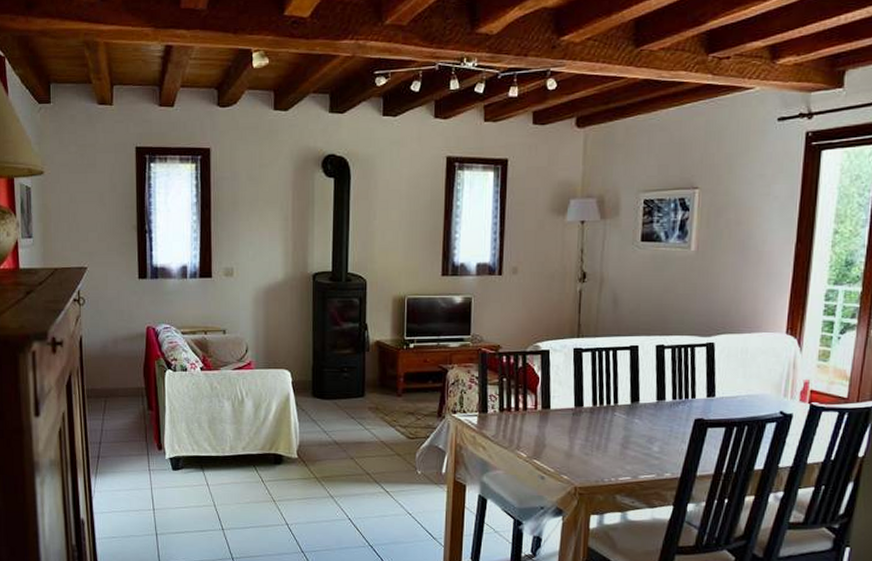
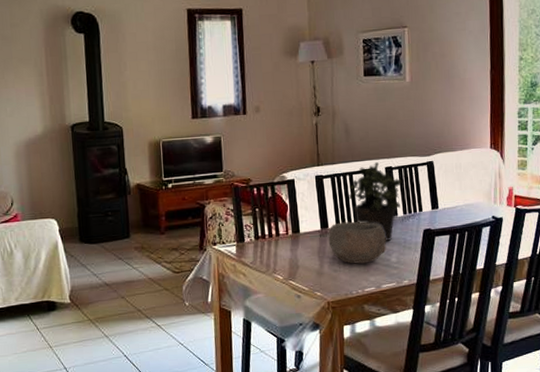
bowl: none [582,401,649,450] -> present [328,221,387,264]
potted plant: none [610,338,675,428] -> present [349,161,403,242]

